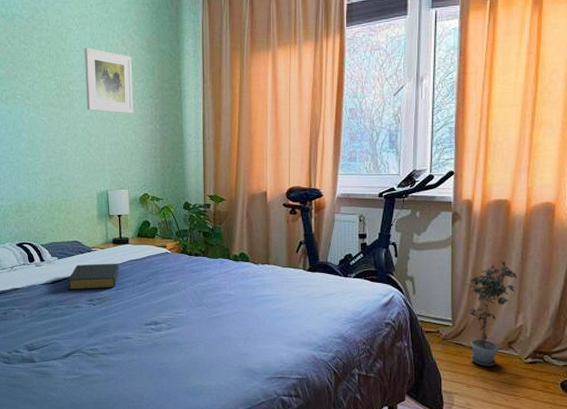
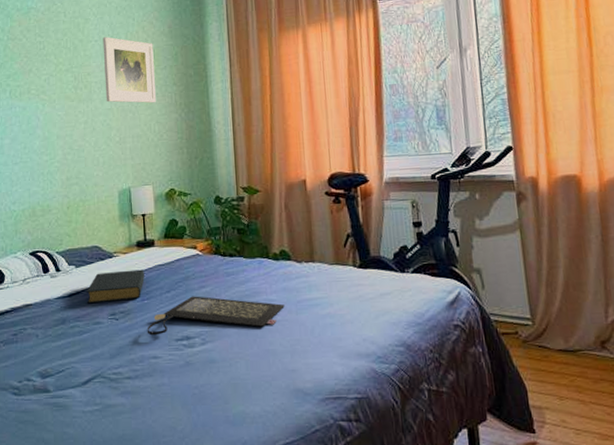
clutch bag: none [120,288,241,320] -> present [147,296,285,336]
potted plant: present [464,260,517,367] -> none [539,244,602,373]

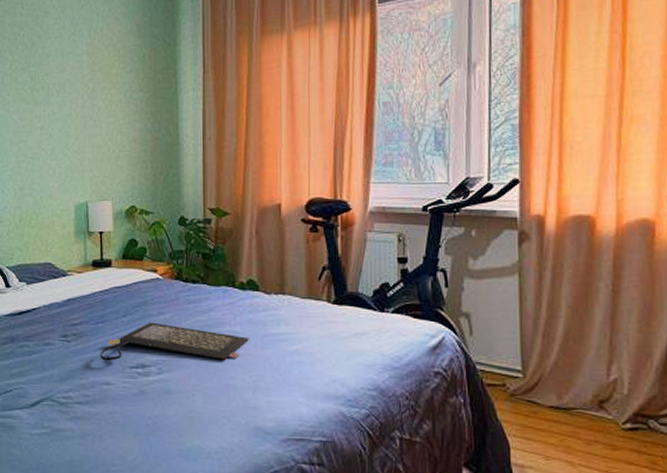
hardback book: present [86,269,145,304] -> none [37,290,99,323]
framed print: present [102,37,156,103] -> none [63,33,119,111]

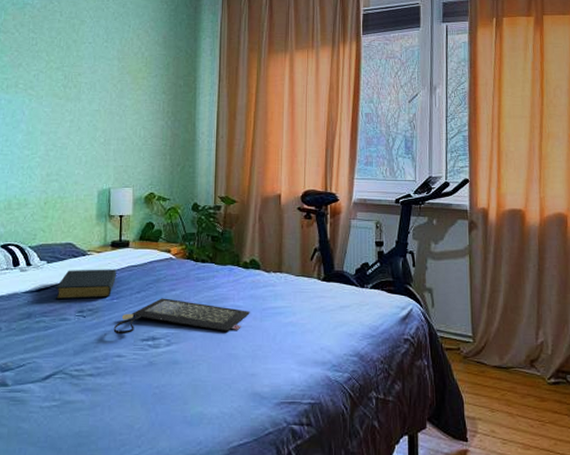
hardback book: none [37,290,99,323] -> present [55,269,116,300]

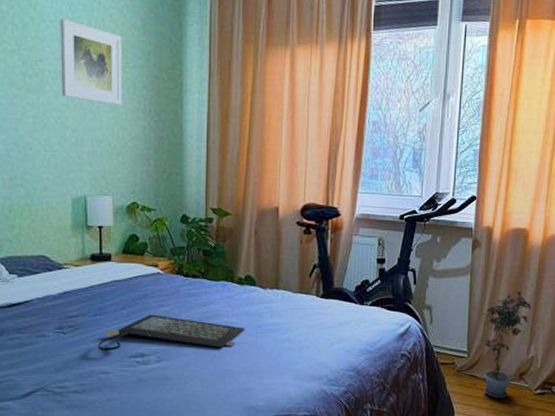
hardback book: present [55,269,116,300] -> none [30,283,98,316]
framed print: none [94,40,147,109] -> present [60,19,122,106]
potted plant: none [483,272,535,388] -> present [480,290,531,399]

